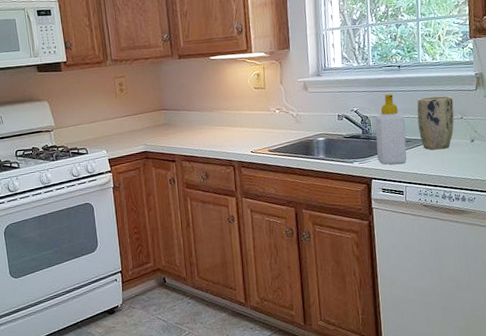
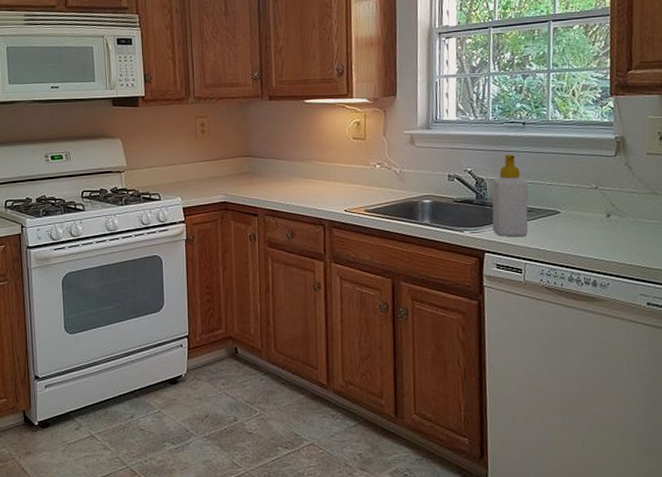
plant pot: present [417,96,454,150] -> none [542,160,588,223]

